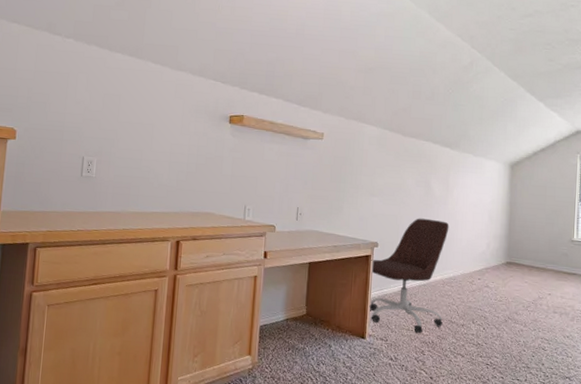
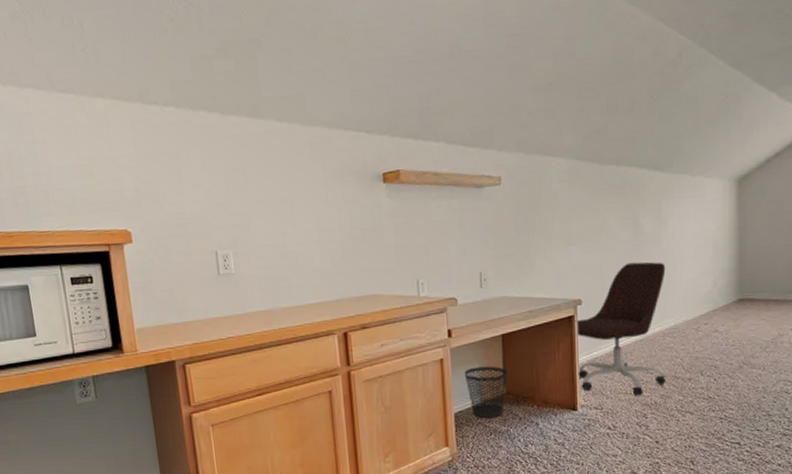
wastebasket: none [273,287,310,335] -> present [464,366,508,419]

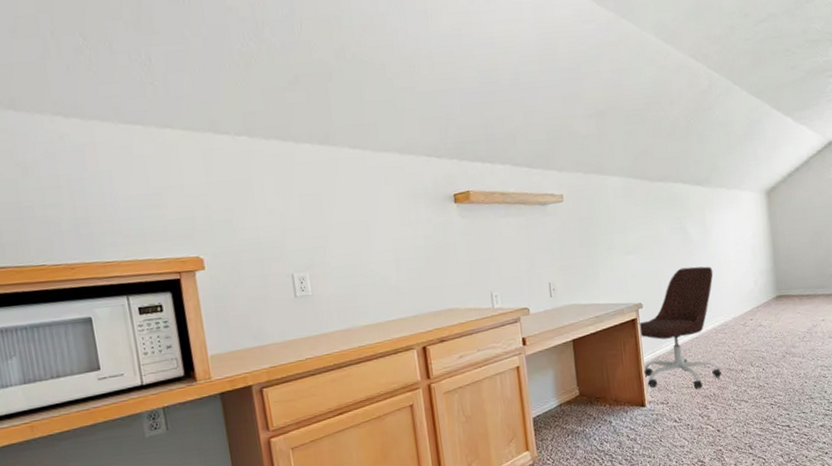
wastebasket: present [464,366,508,419] -> none [540,370,581,421]

